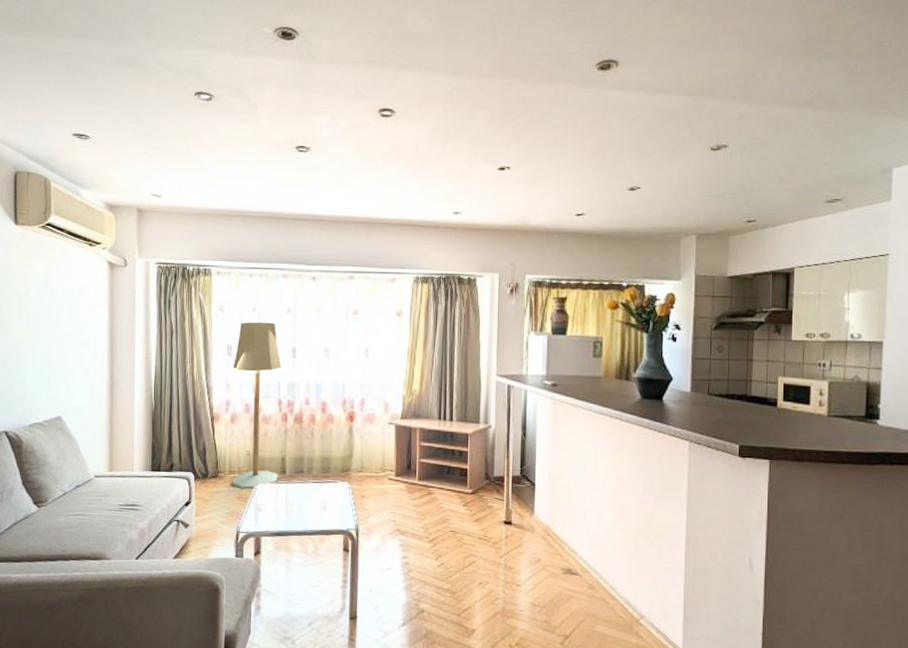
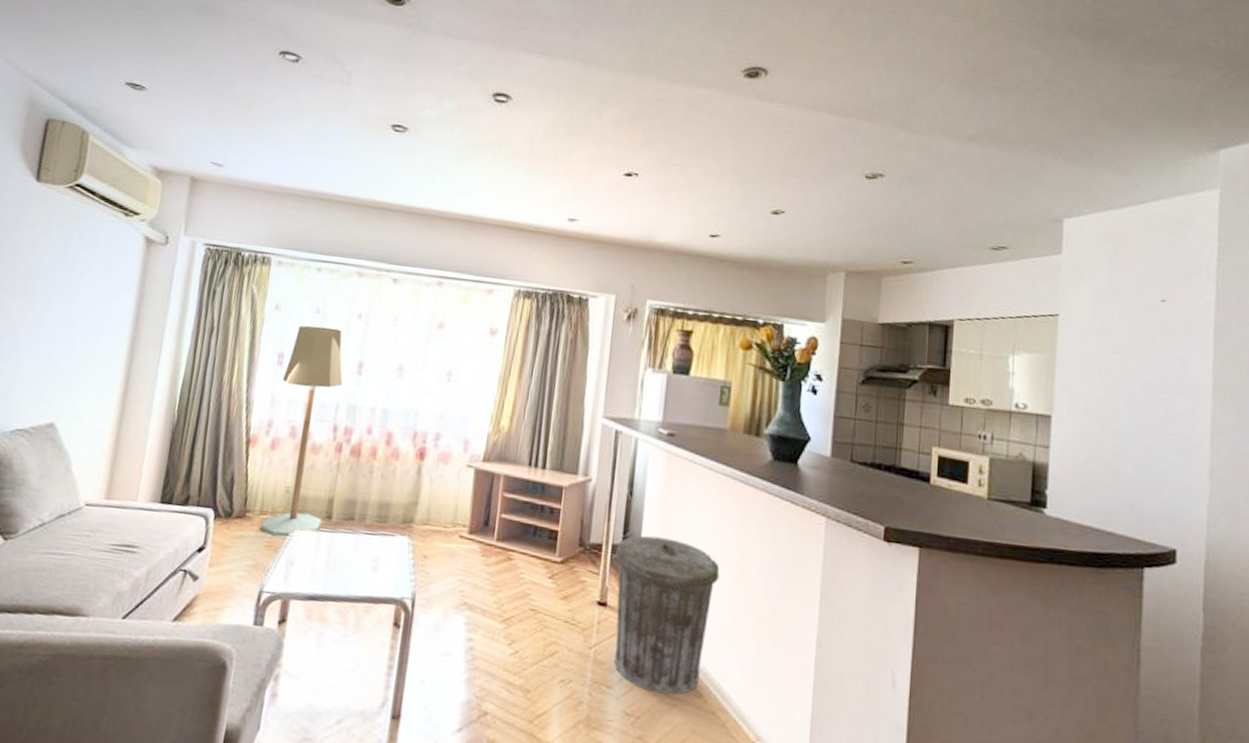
trash can: none [515,467,602,588] -> present [614,535,720,695]

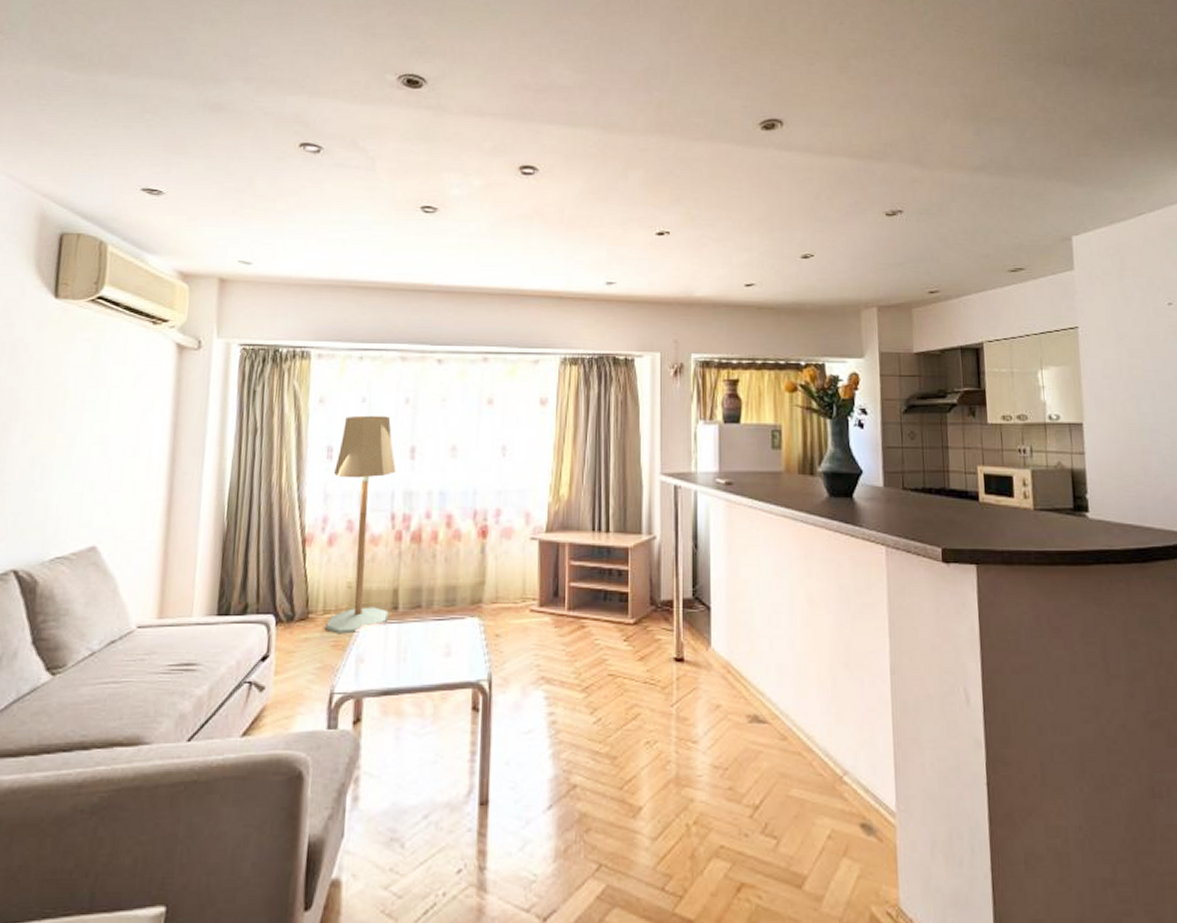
trash can: present [614,535,720,695] -> none [687,586,790,742]

